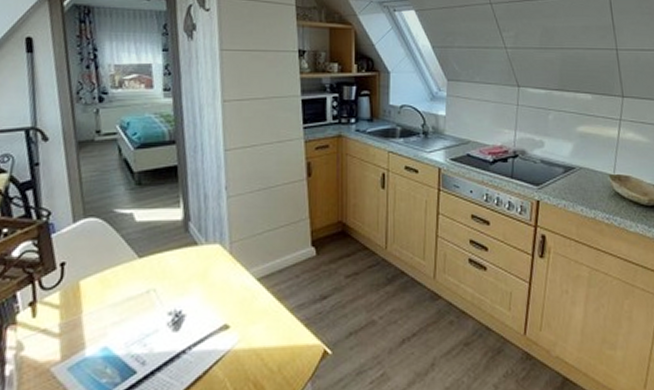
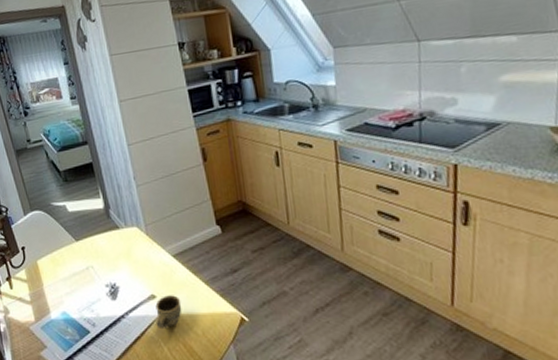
cup: none [224,325,259,367] -> present [155,295,182,330]

